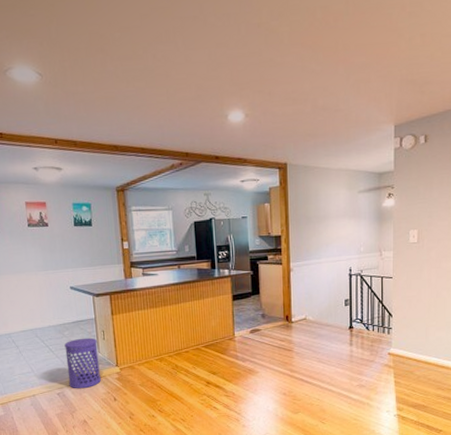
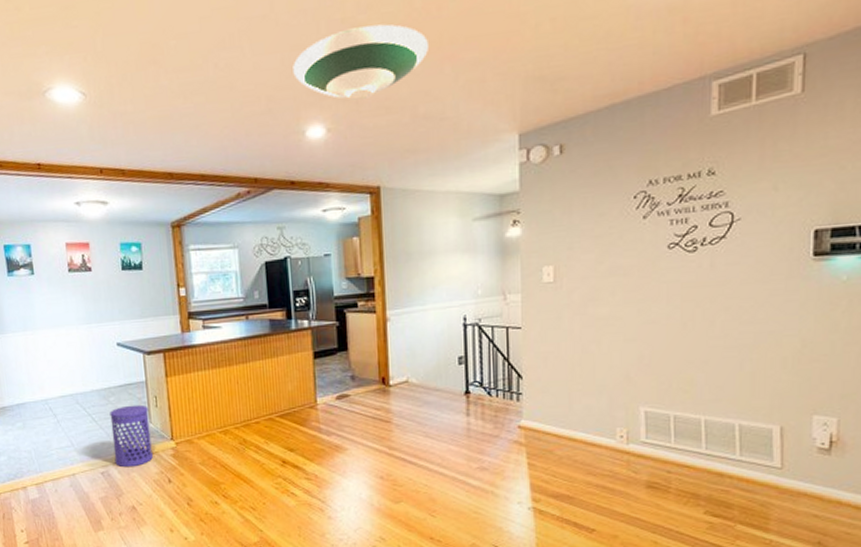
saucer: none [218,30,327,92] -> present [293,24,428,100]

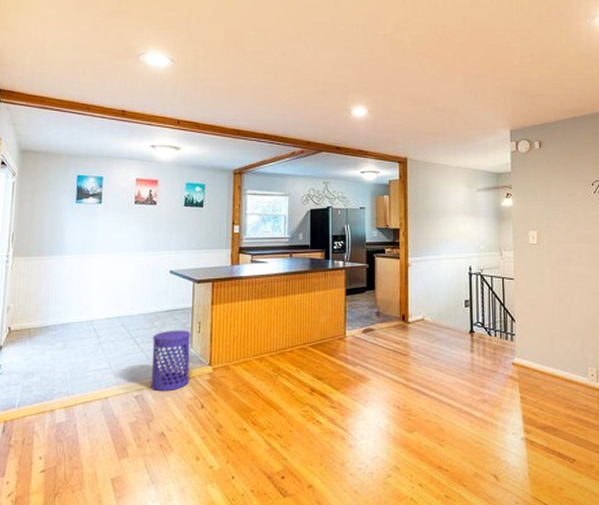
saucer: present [293,24,428,100] -> none [345,41,446,92]

